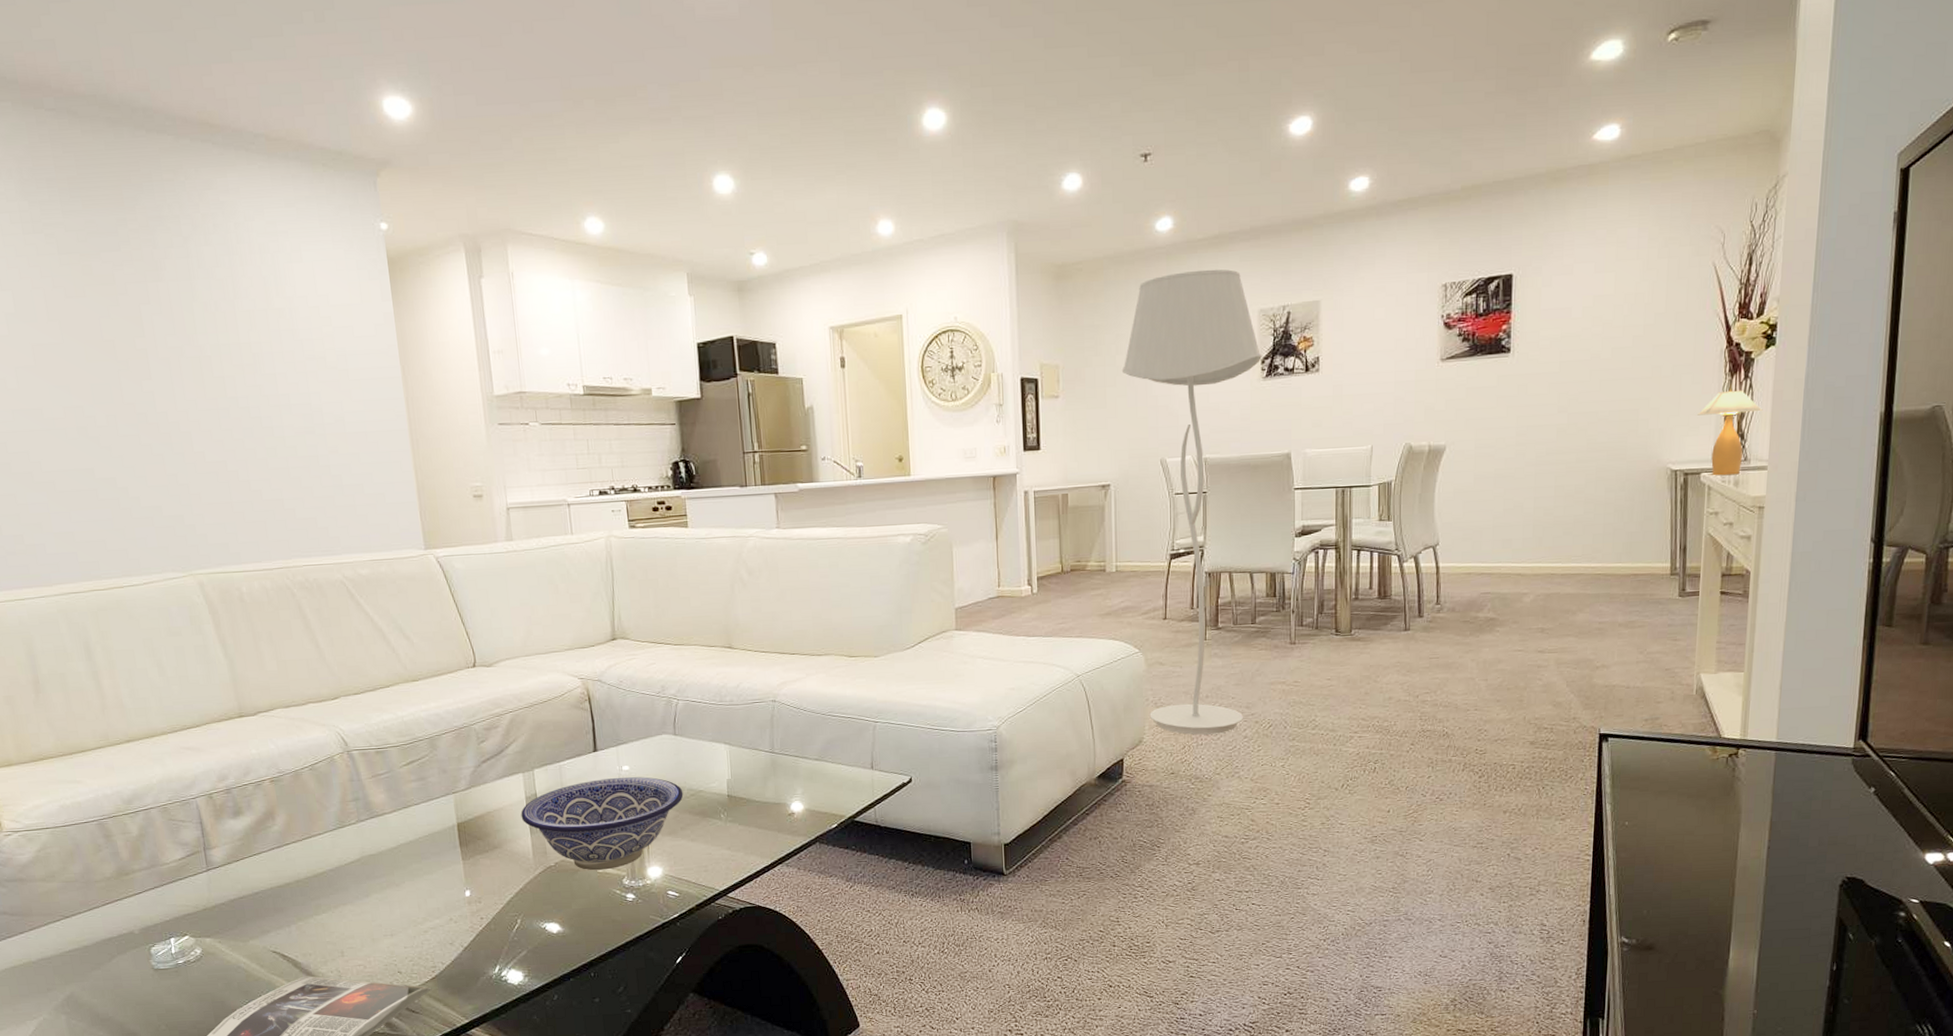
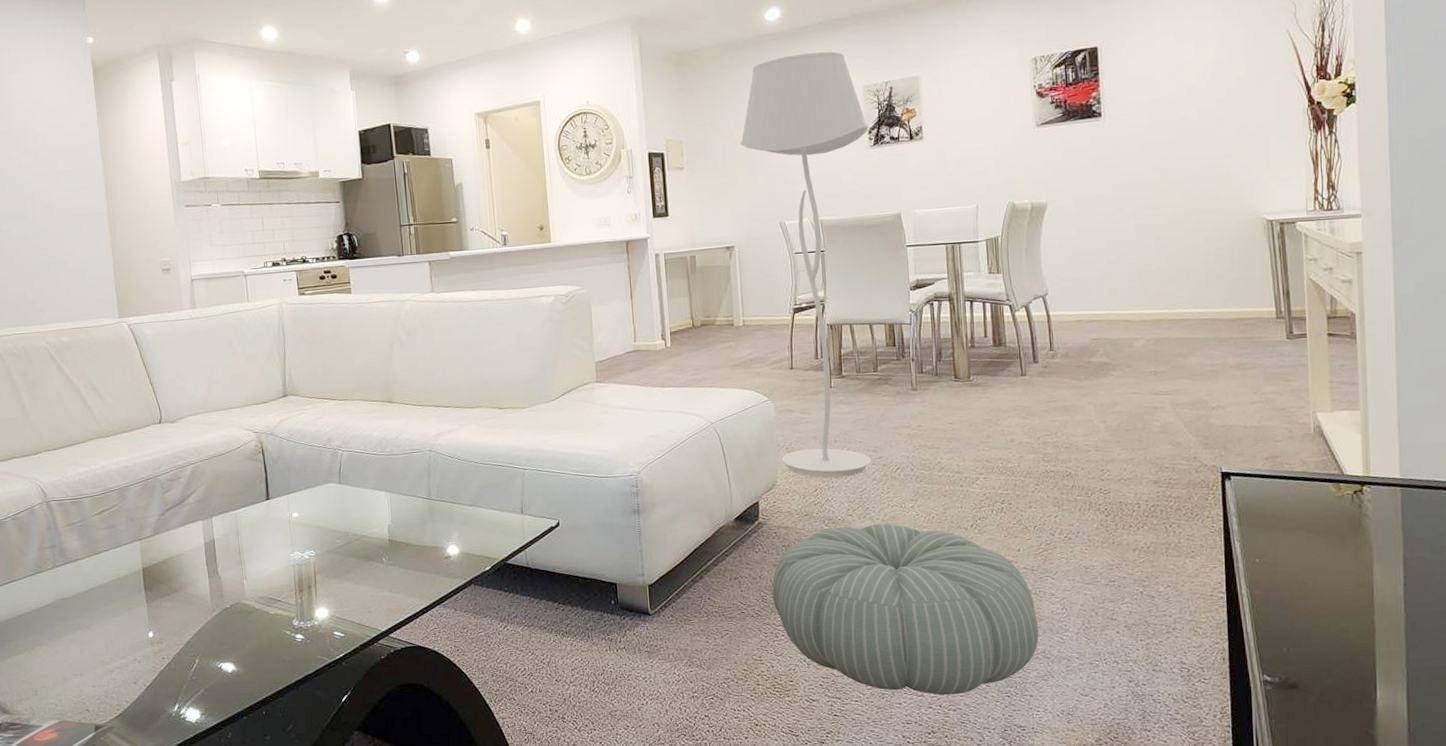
decorative bowl: present [520,776,684,871] -> none [200,523,348,612]
pouf: none [1133,783,1403,957] -> present [772,523,1039,696]
table lamp: present [1696,384,1763,476] -> none [1286,139,1350,225]

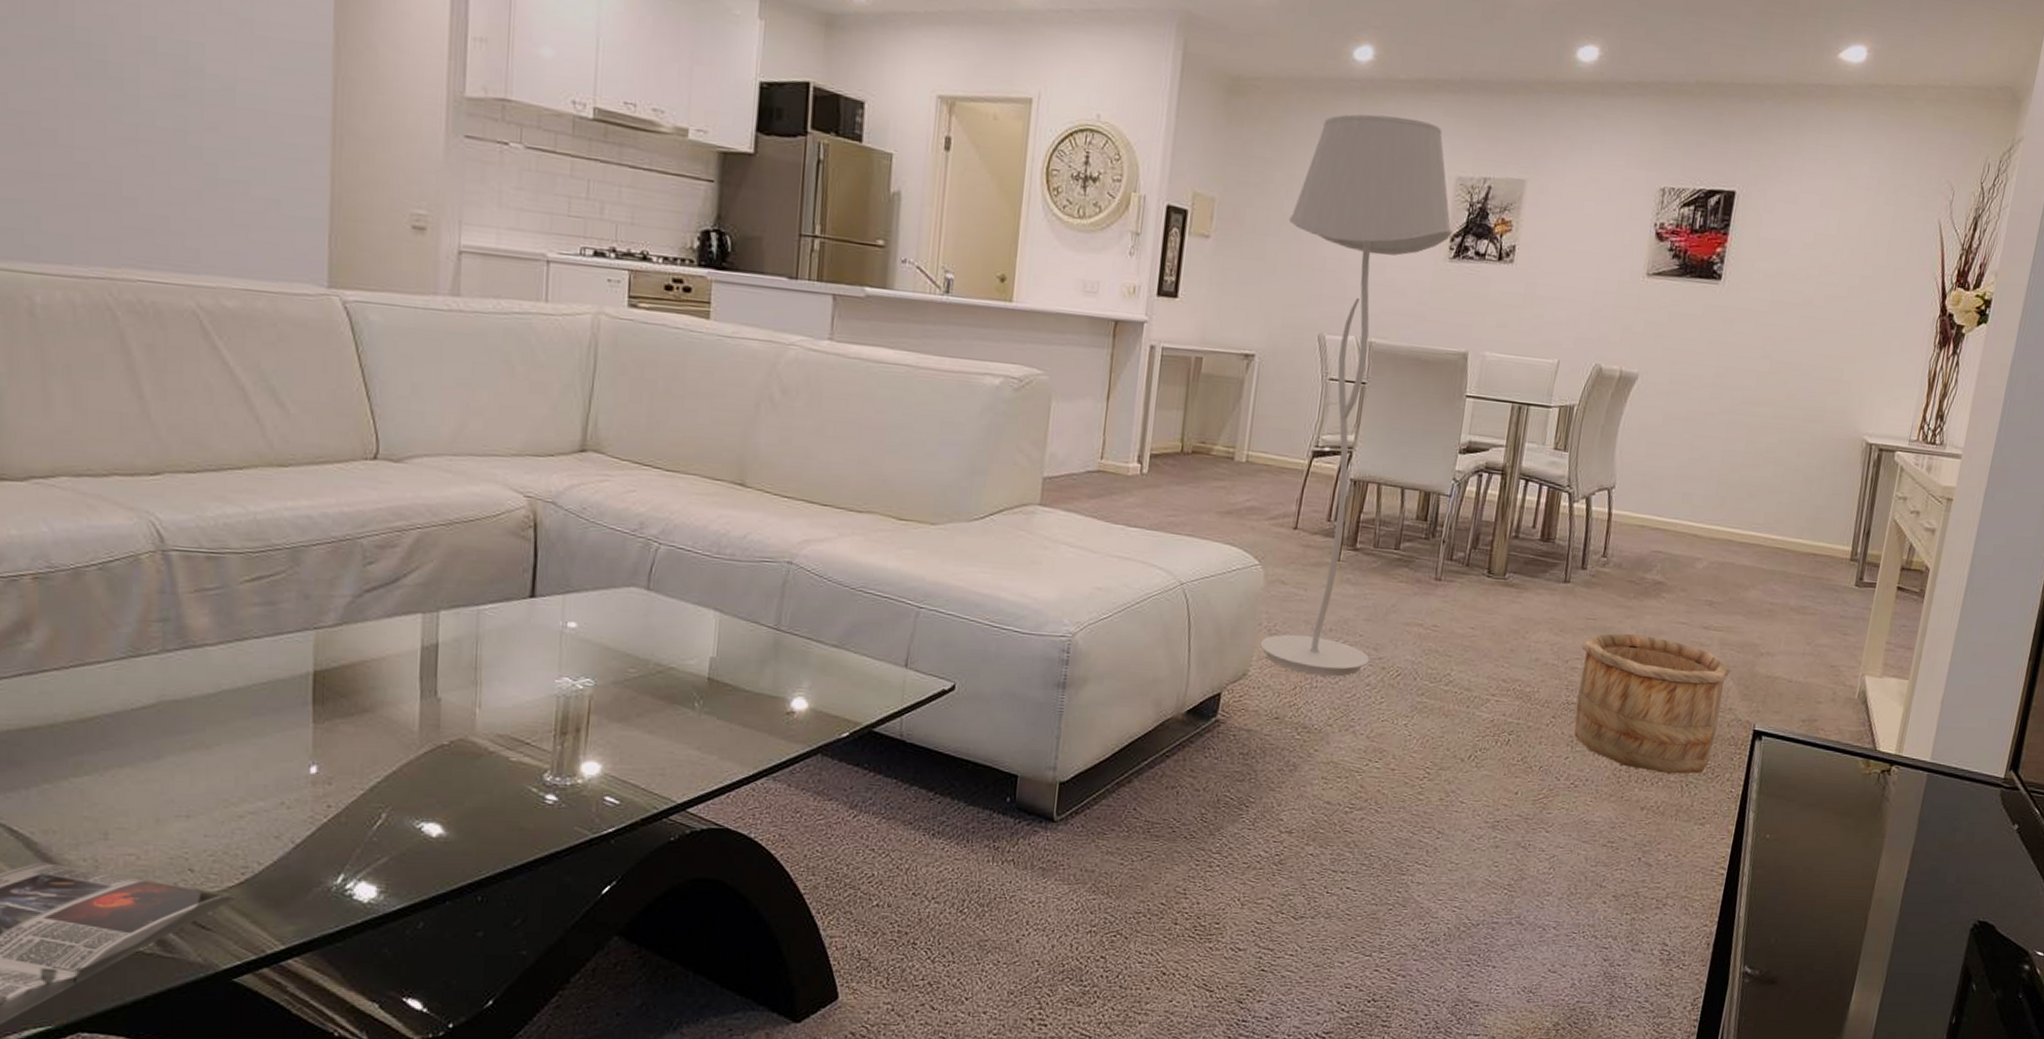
pouf: present [772,523,1039,696] -> none [1214,738,1521,958]
wooden bucket: none [1048,408,1188,519] -> present [1574,633,1731,774]

